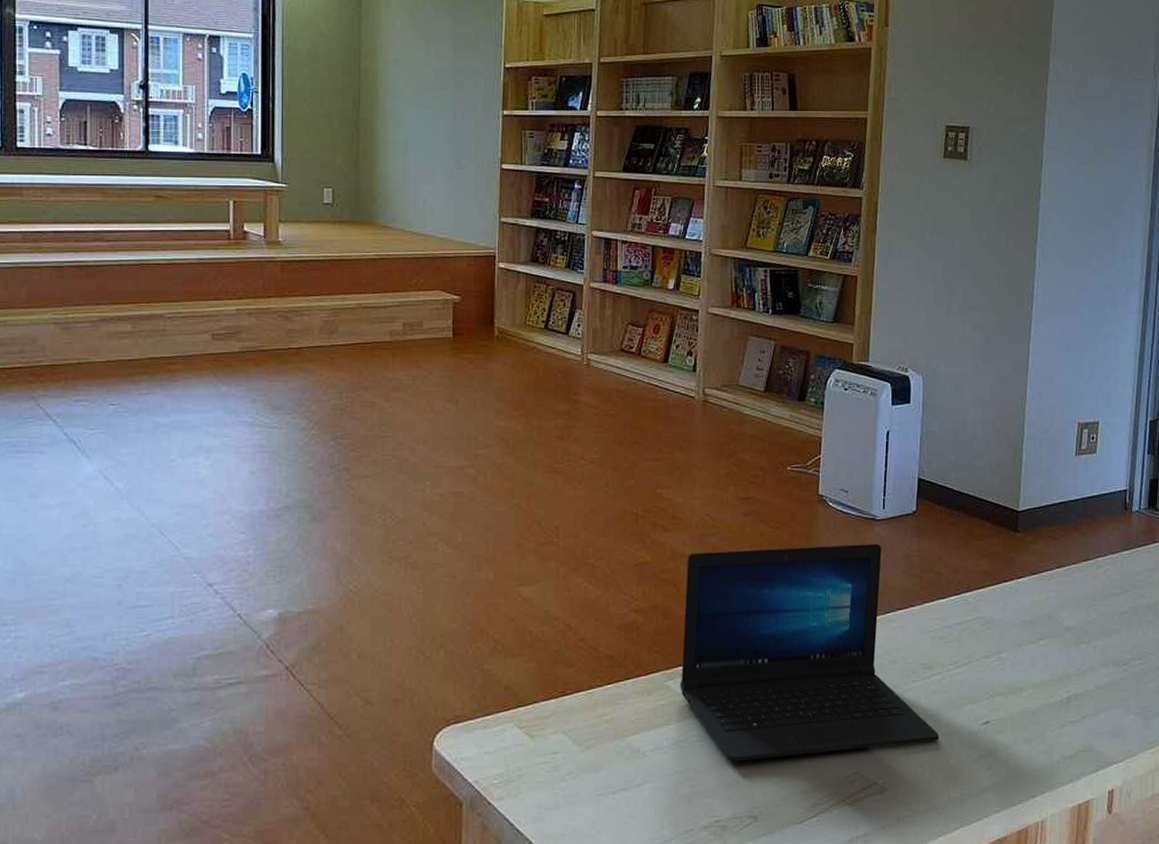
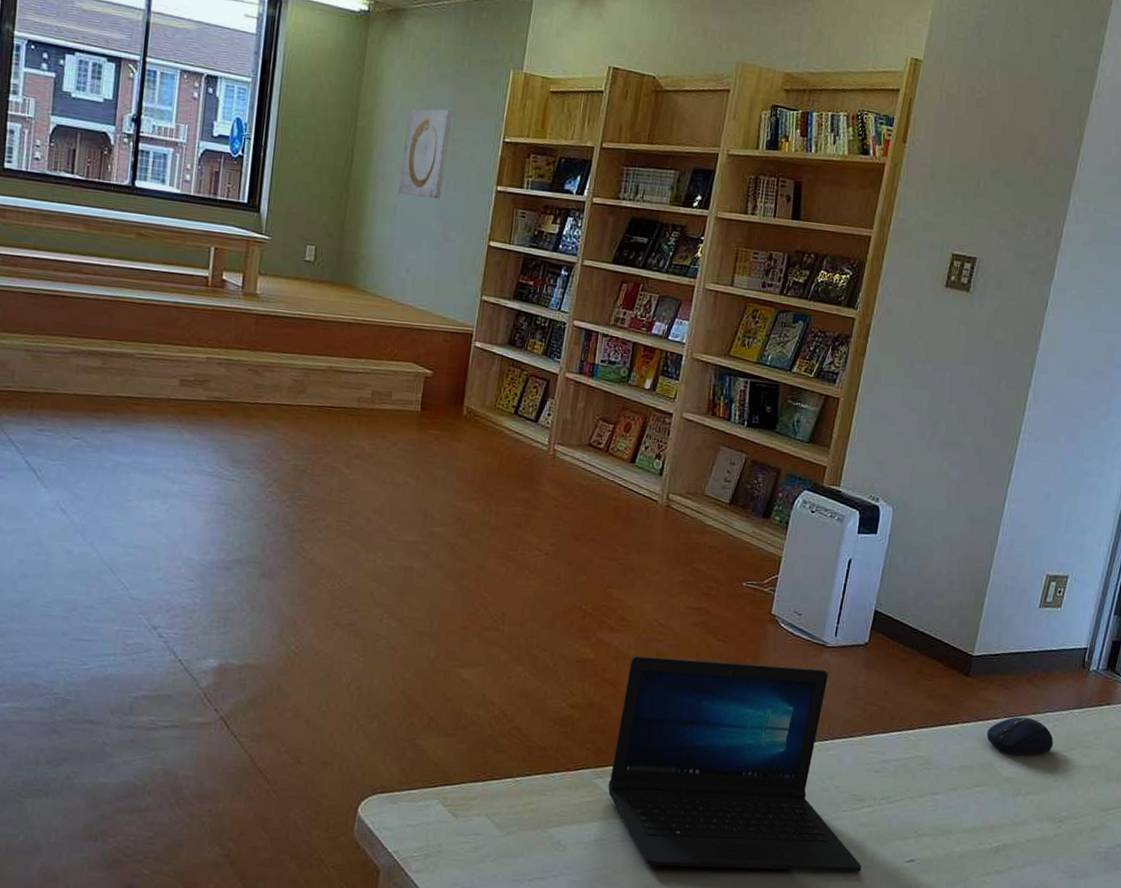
wall art: none [408,42,452,129] -> present [399,109,453,199]
computer mouse: none [1042,565,1108,604] -> present [986,717,1054,755]

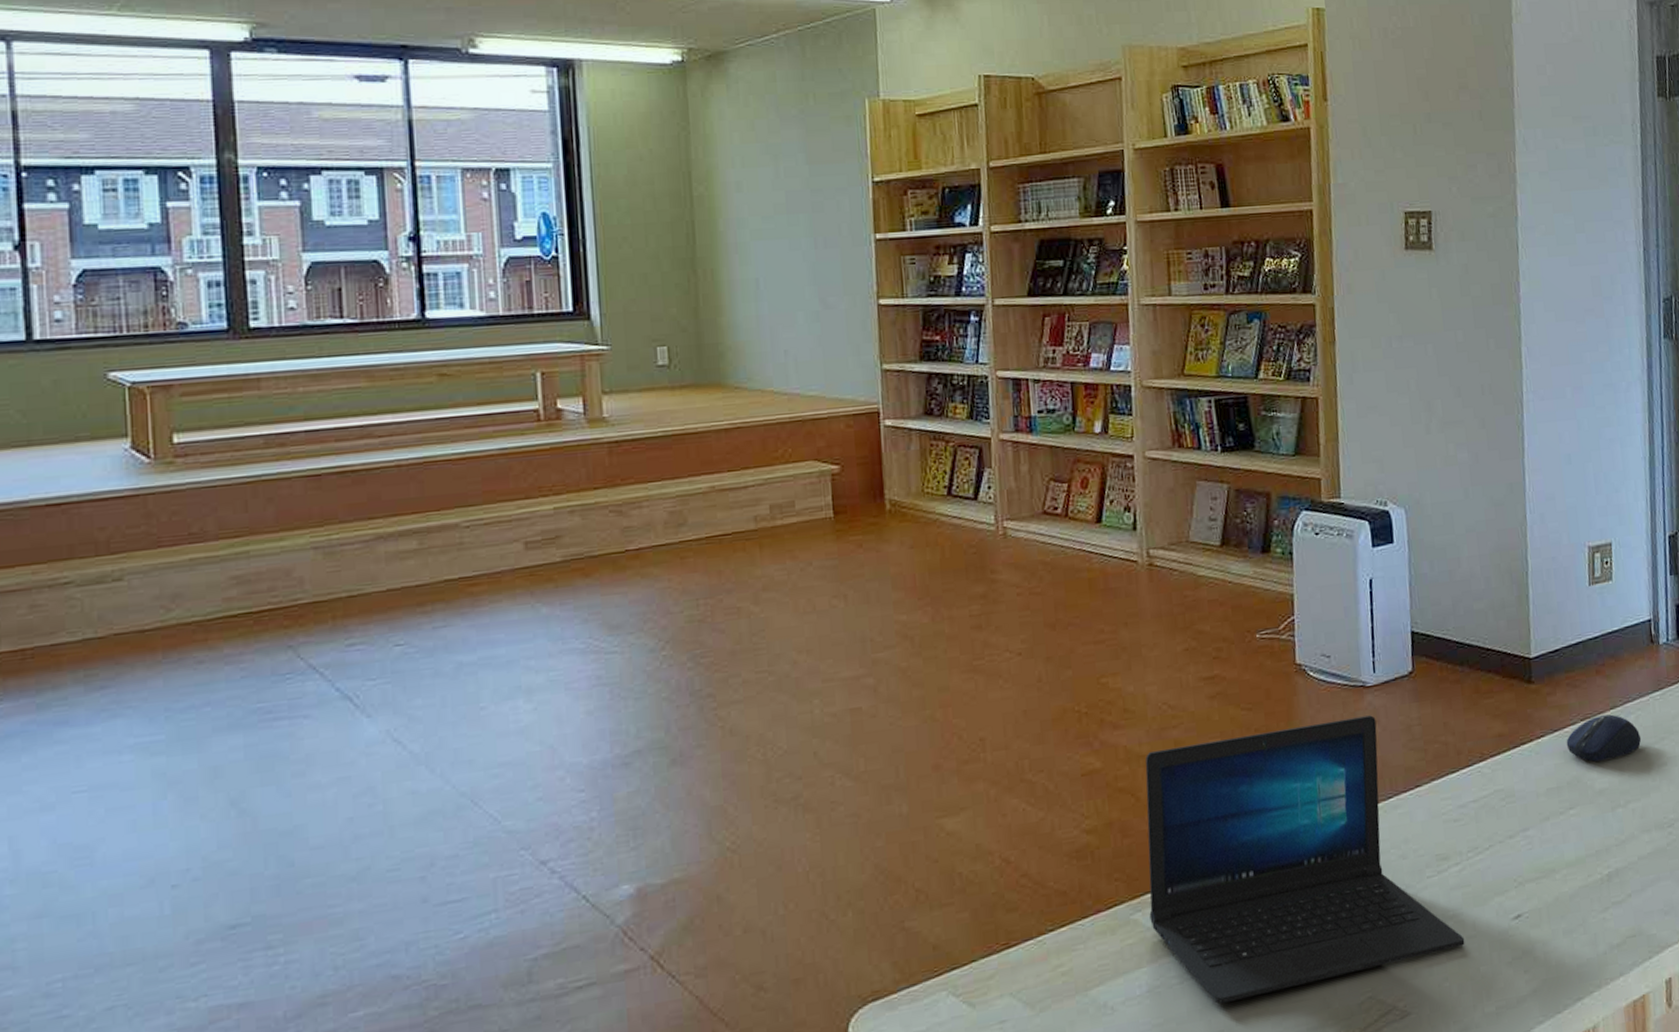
wall art: present [399,109,453,199] -> none [753,156,811,265]

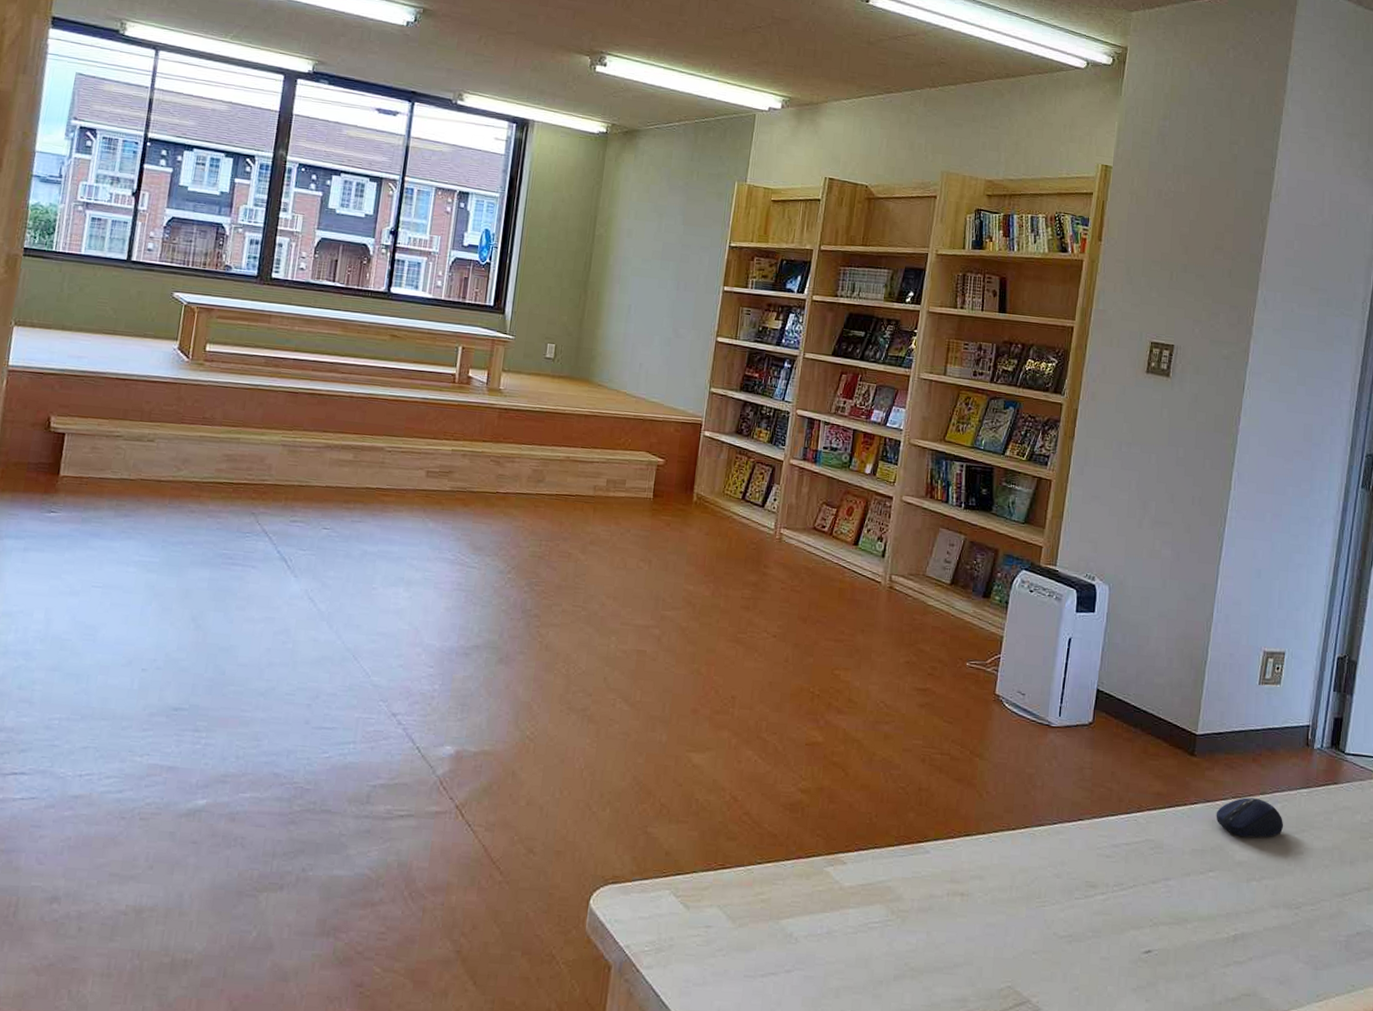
laptop: present [1145,715,1465,1004] -> none [839,738,1099,965]

